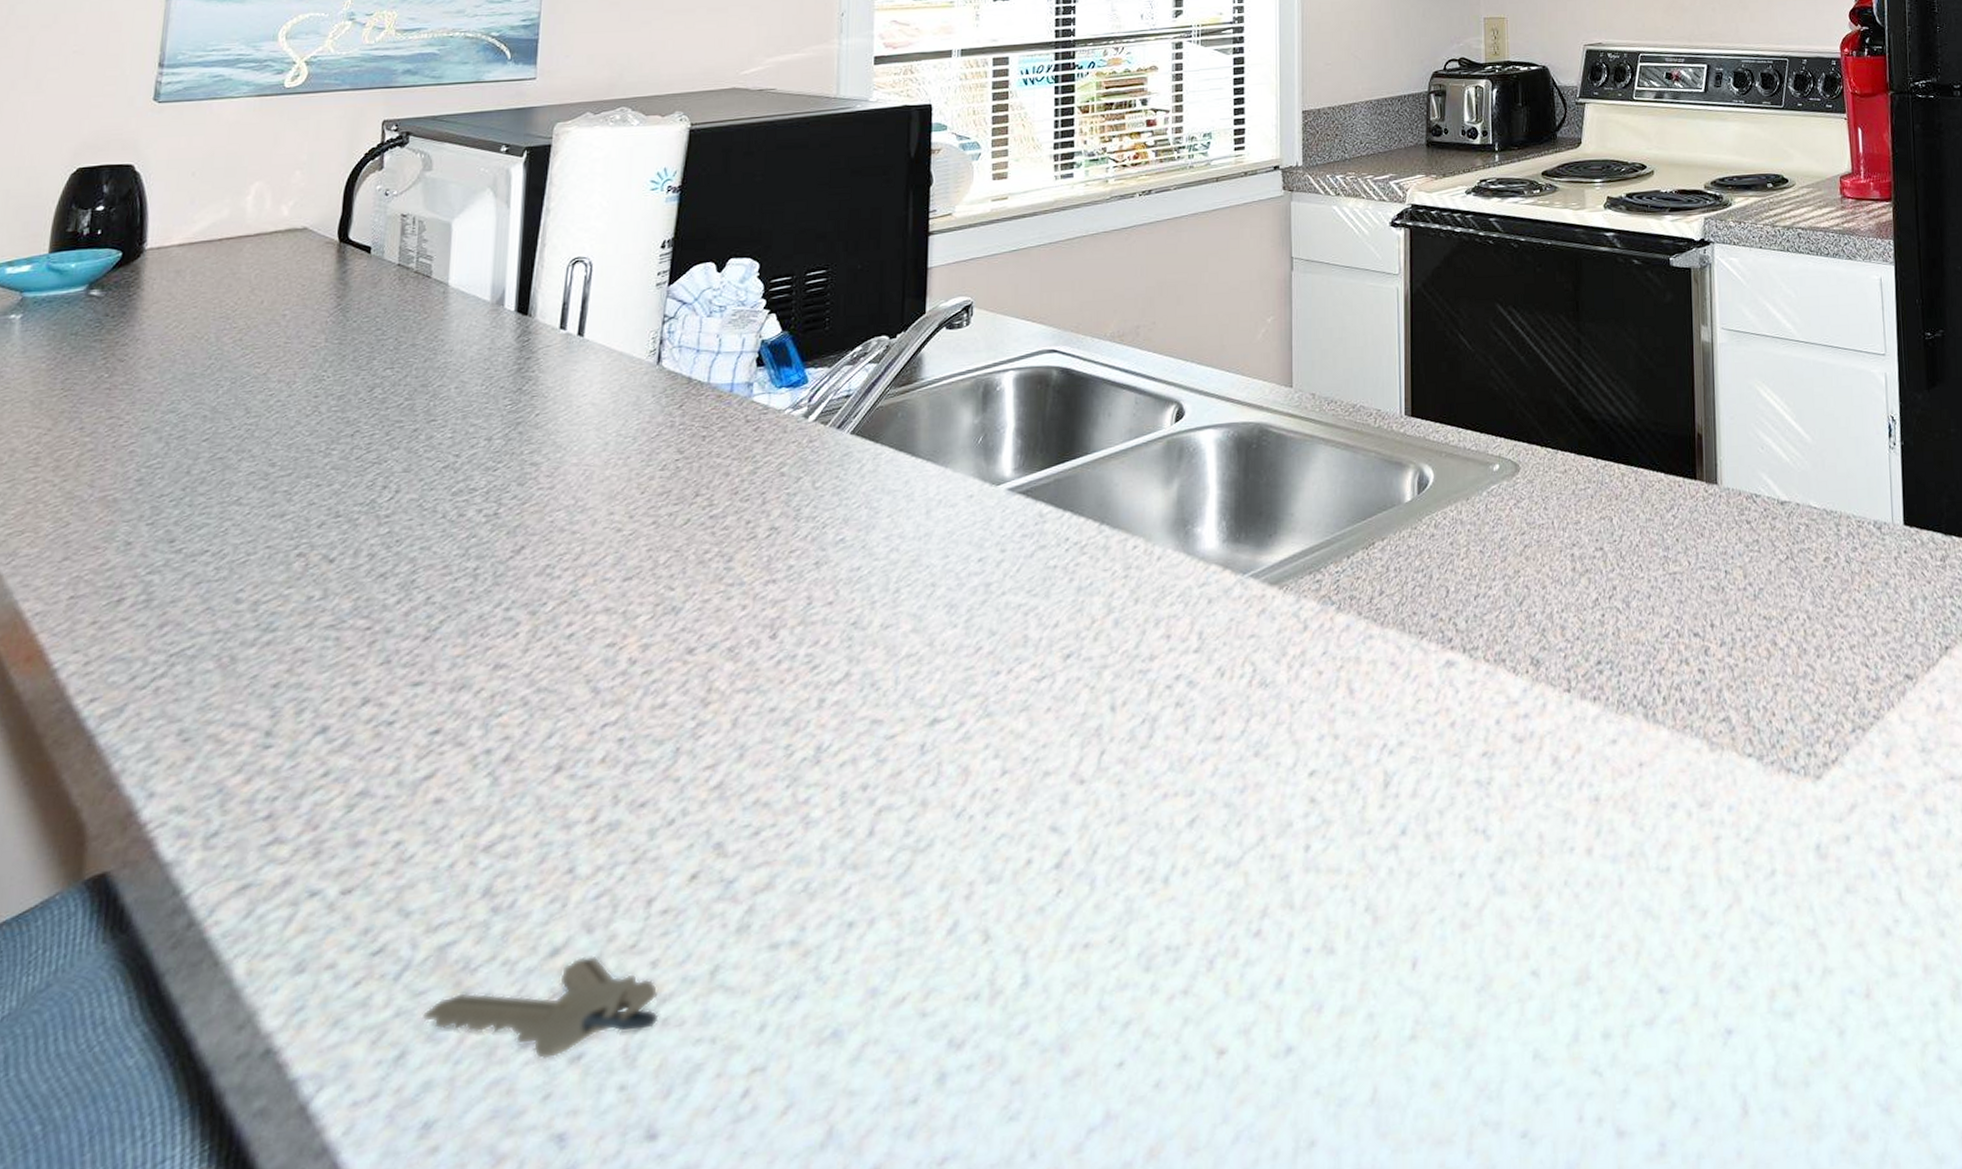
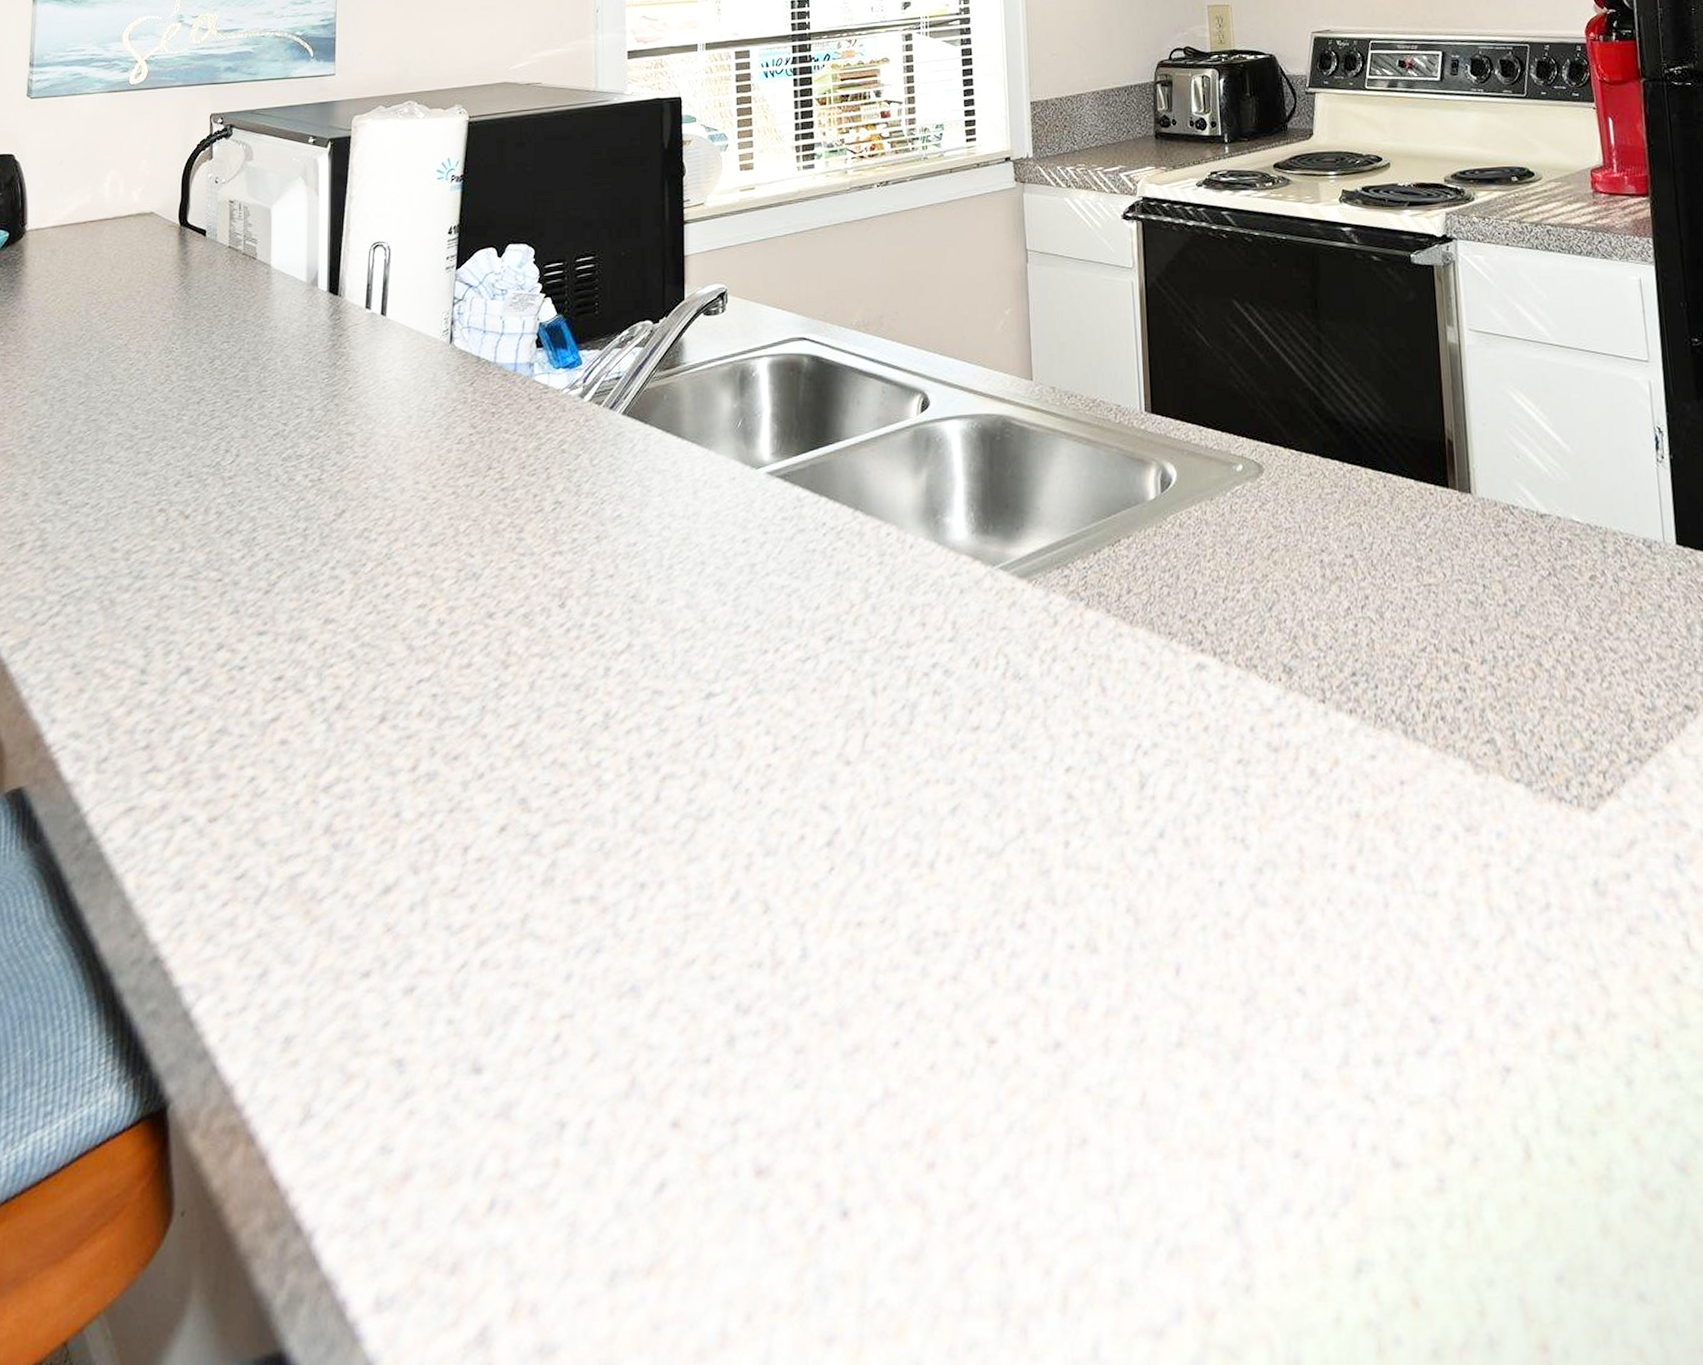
key: present [421,955,659,1060] -> none [279,896,478,989]

